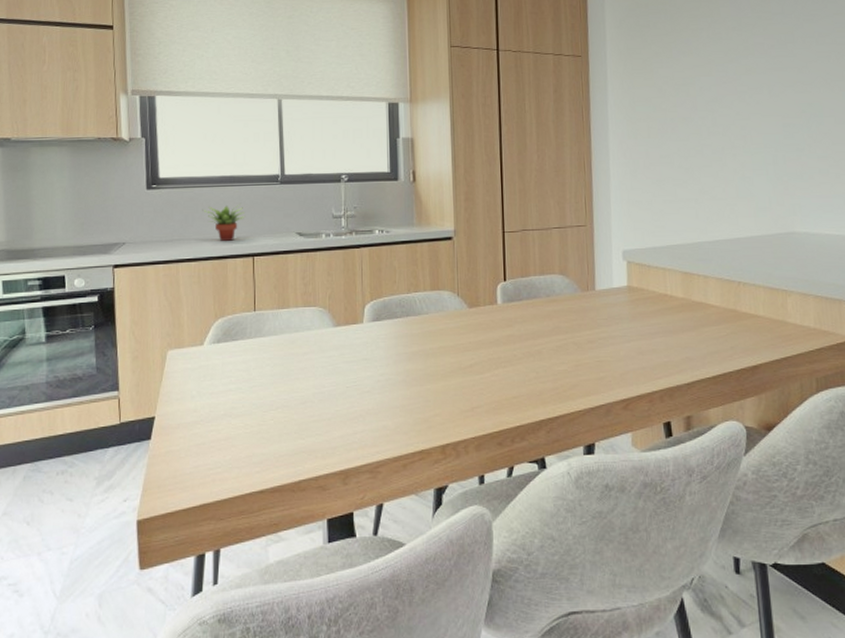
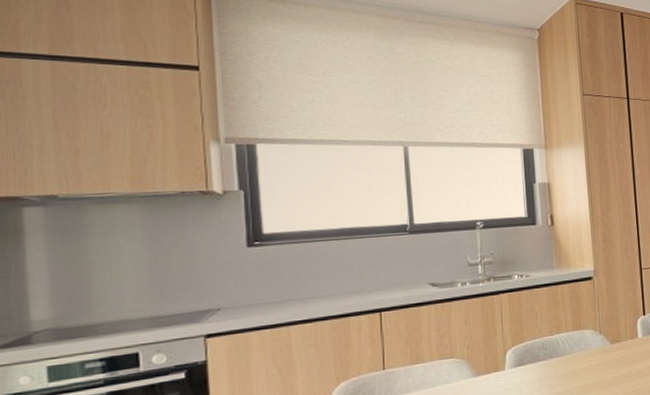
succulent plant: present [202,204,246,241] -> none [317,257,370,298]

